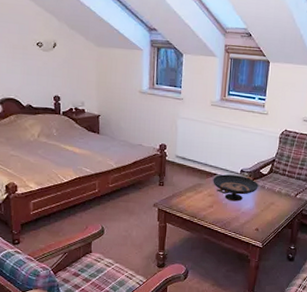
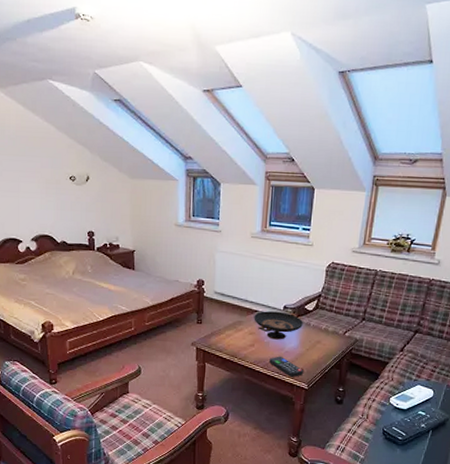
remote control: none [227,216,258,236] -> present [269,356,303,377]

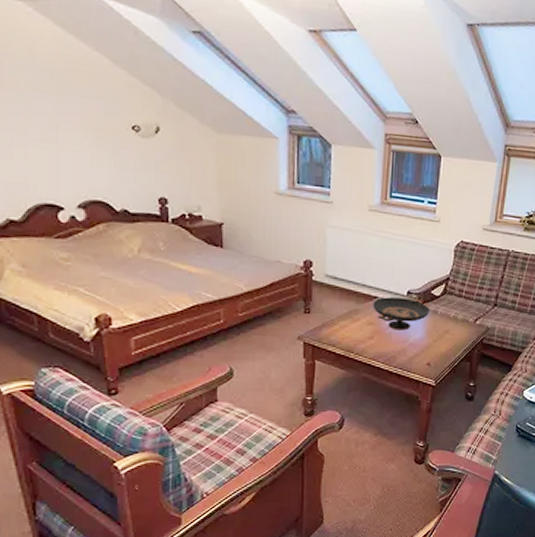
remote control: present [269,356,303,377] -> none [391,349,430,373]

